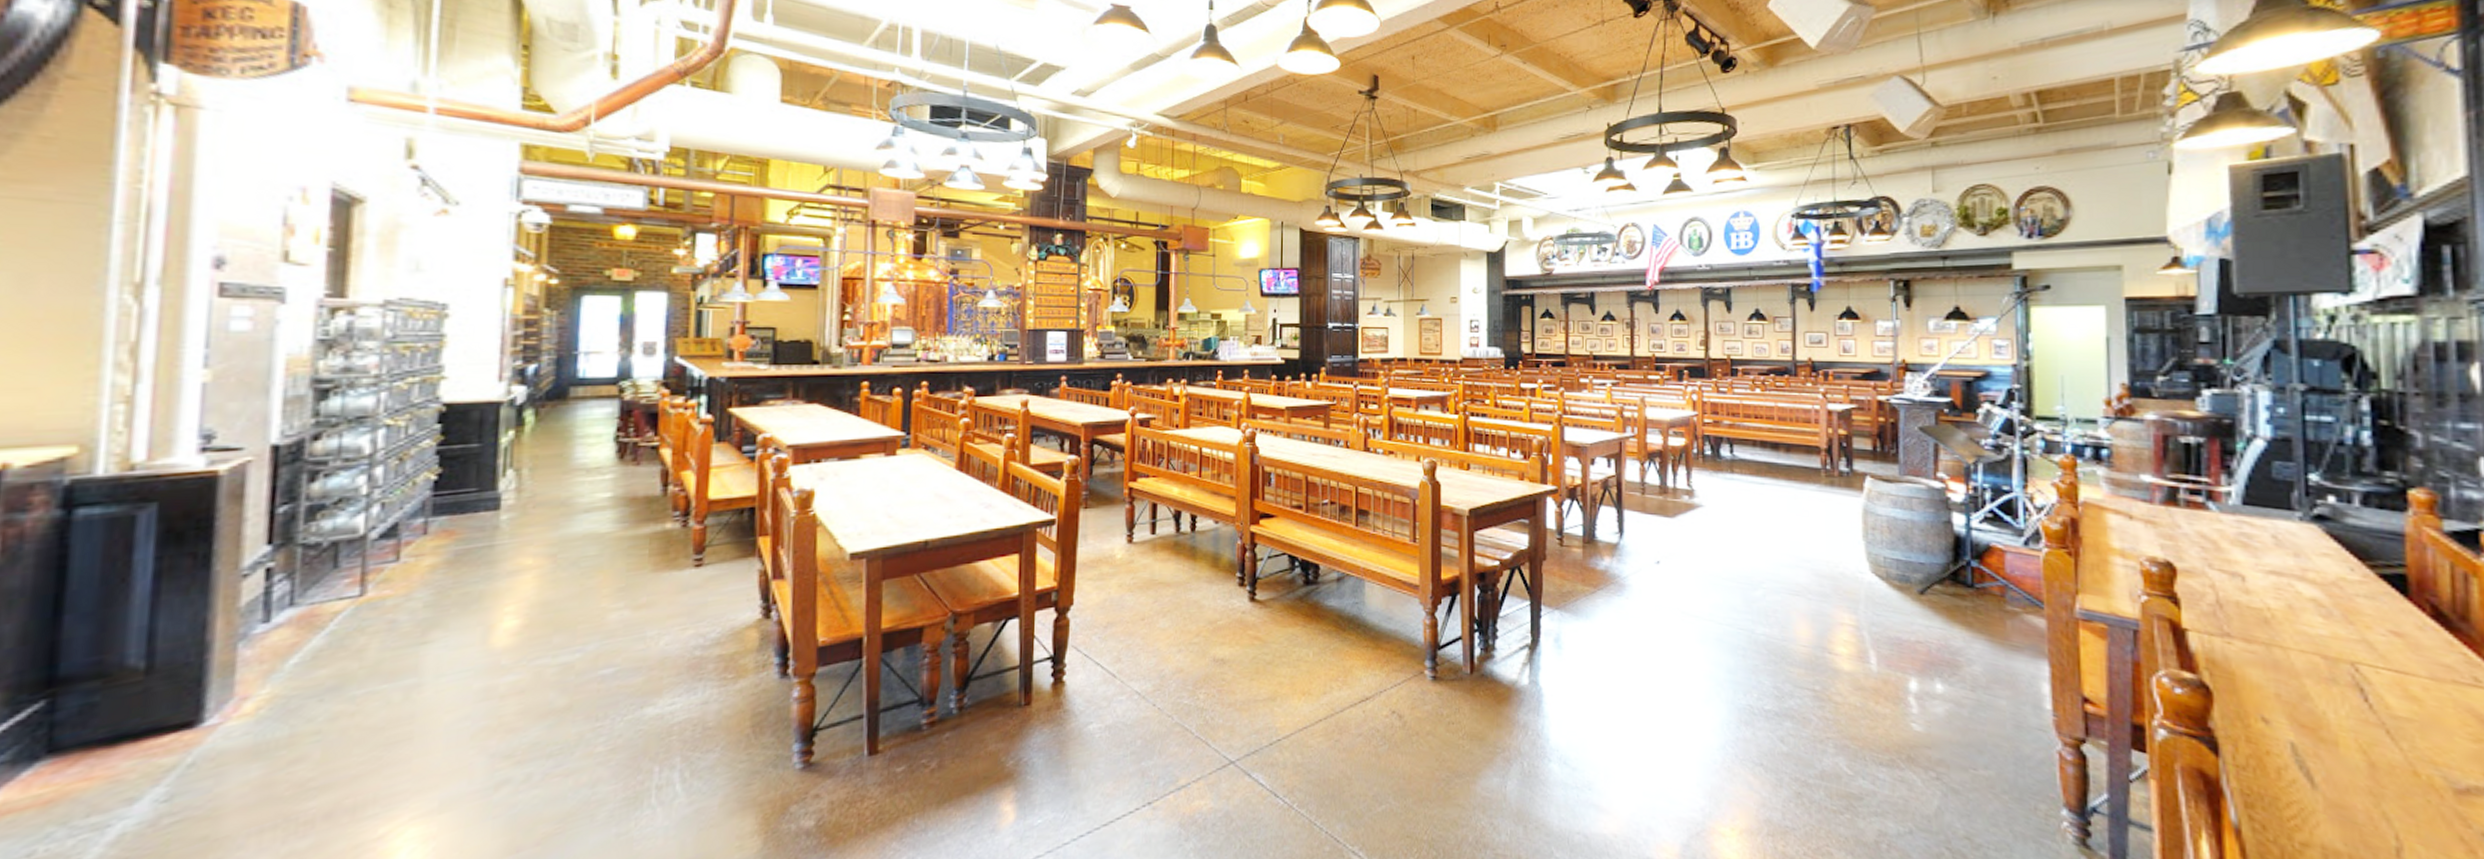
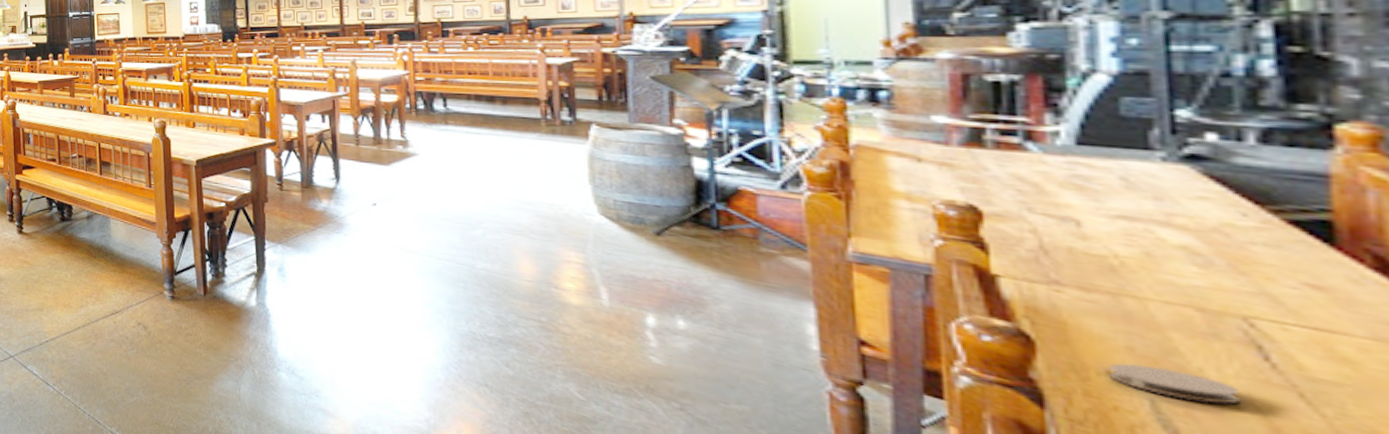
coaster: none [2262,709,2350,744] -> present [1107,363,1241,405]

